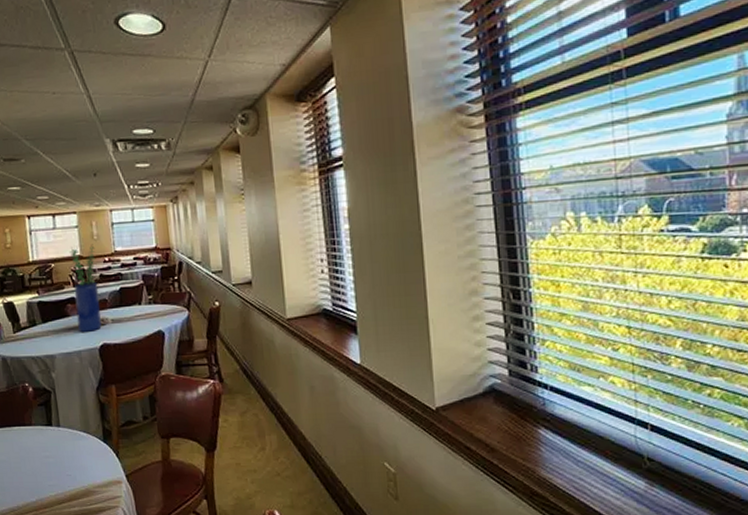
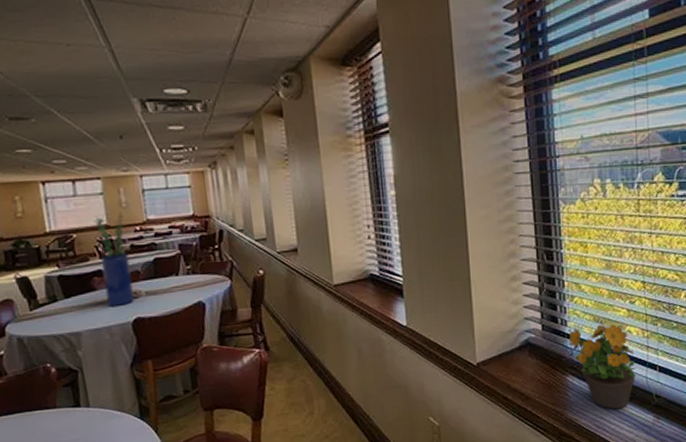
flowerpot: none [540,373,622,471] -> present [568,324,636,410]

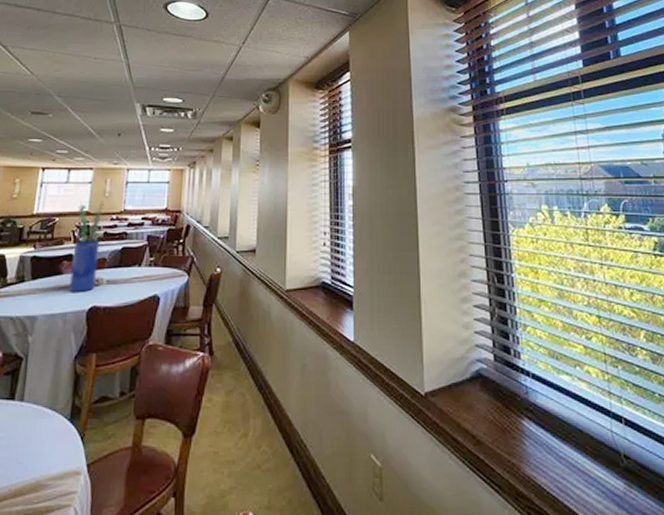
flowerpot: present [568,324,636,410] -> none [523,361,600,469]

